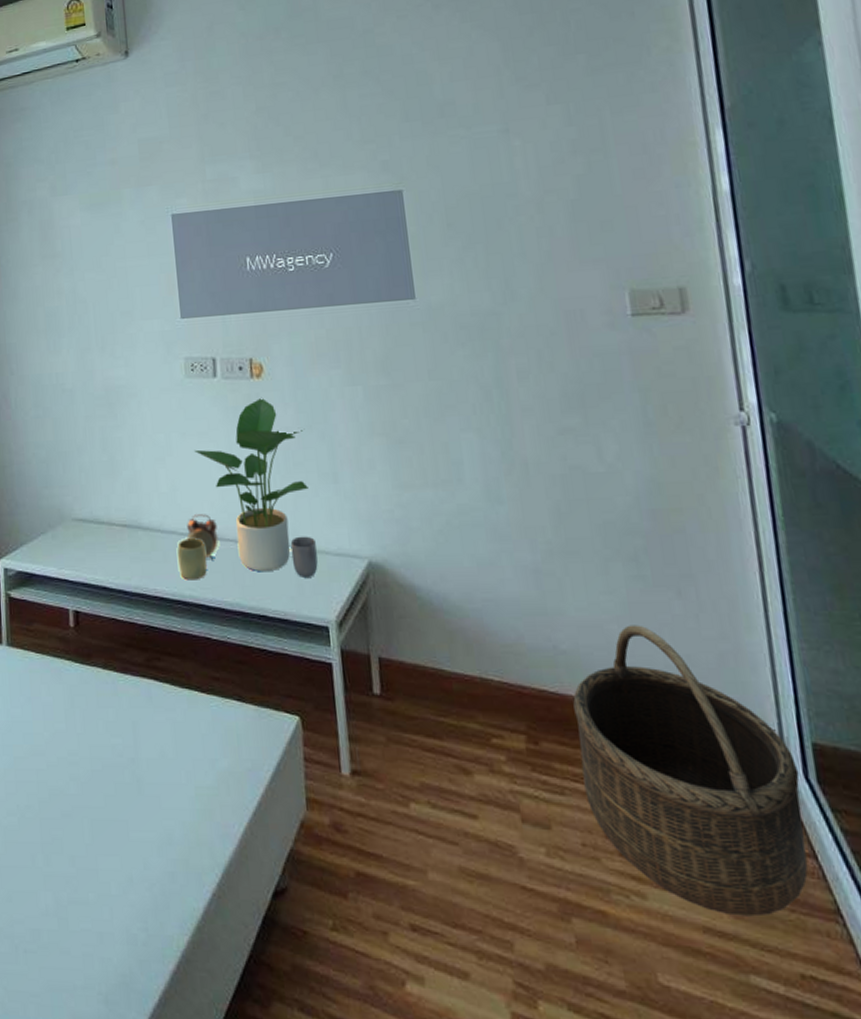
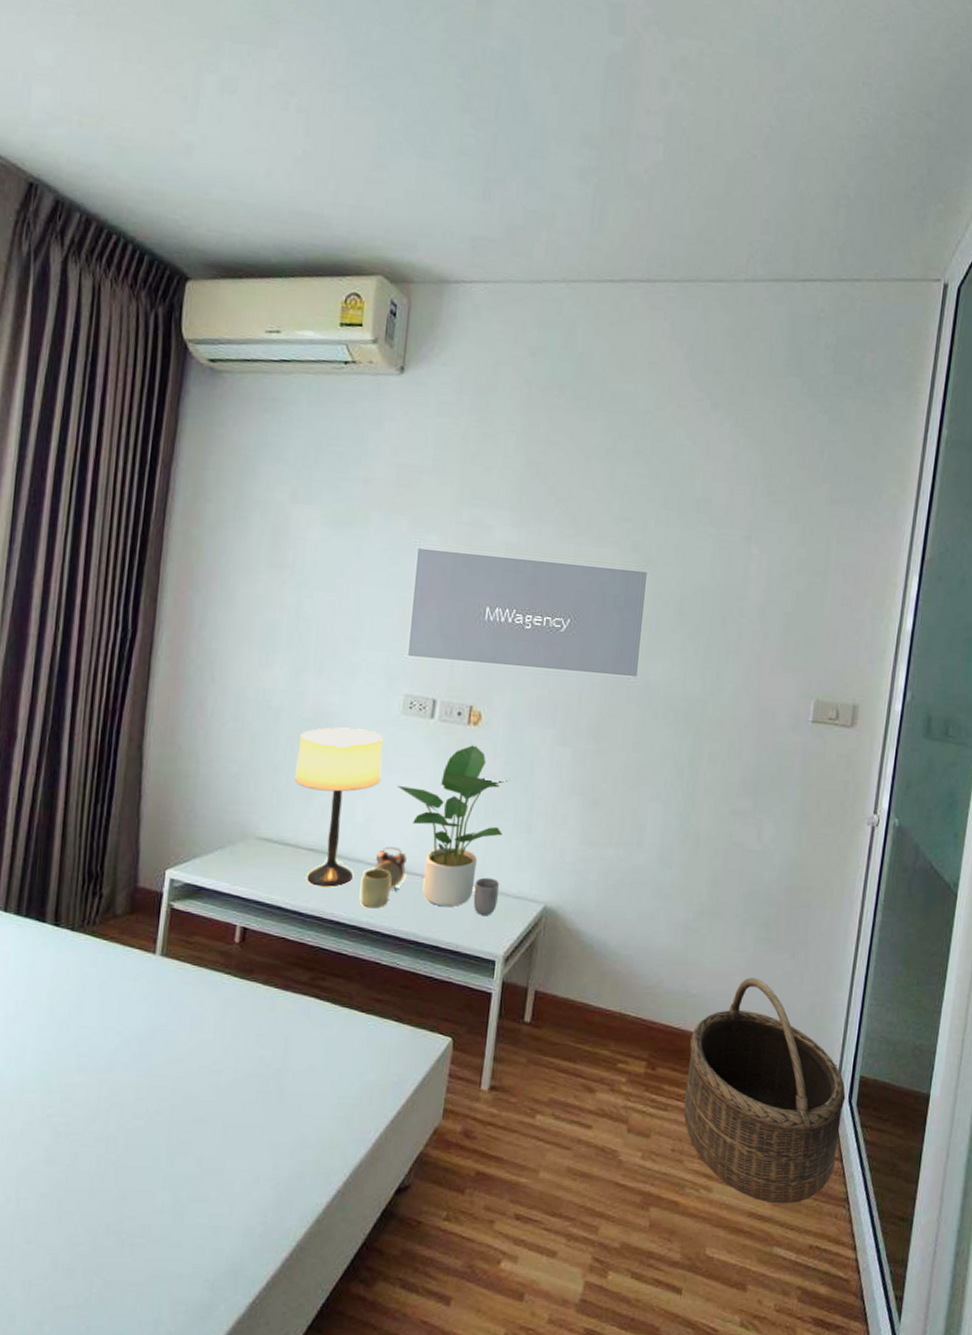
table lamp: none [96,398,177,562] -> present [295,727,383,887]

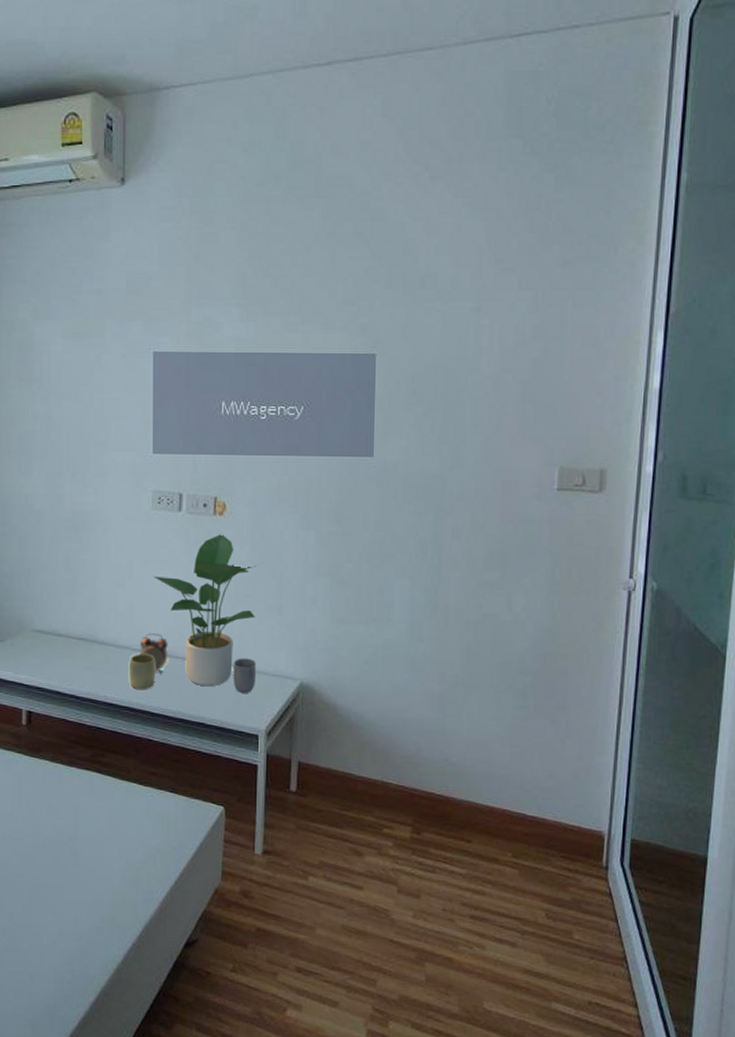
table lamp: present [295,727,383,887] -> none [61,525,138,672]
basket: present [683,977,846,1204] -> none [452,745,617,962]

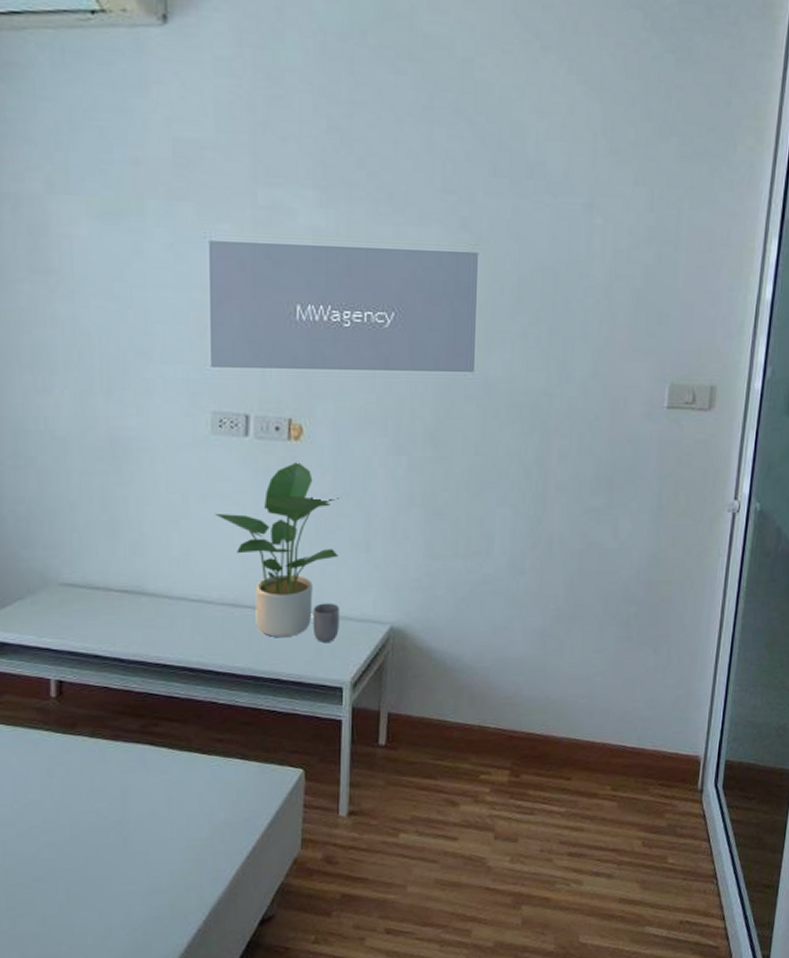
mug: present [128,654,156,690] -> none [185,605,220,647]
alarm clock: present [139,633,168,674] -> none [198,580,234,627]

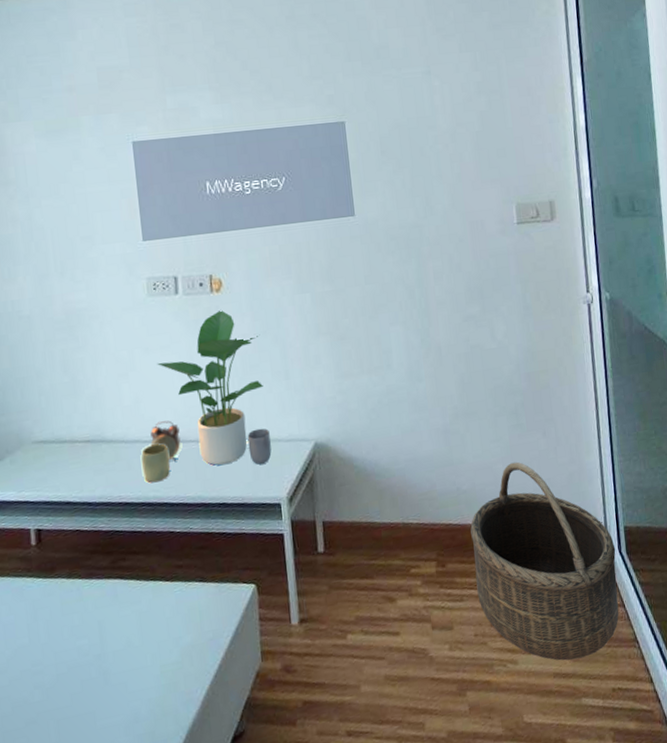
mug: none [185,605,220,647] -> present [141,443,171,483]
alarm clock: none [198,580,234,627] -> present [150,420,181,462]
basket: none [550,677,712,888] -> present [470,461,619,661]

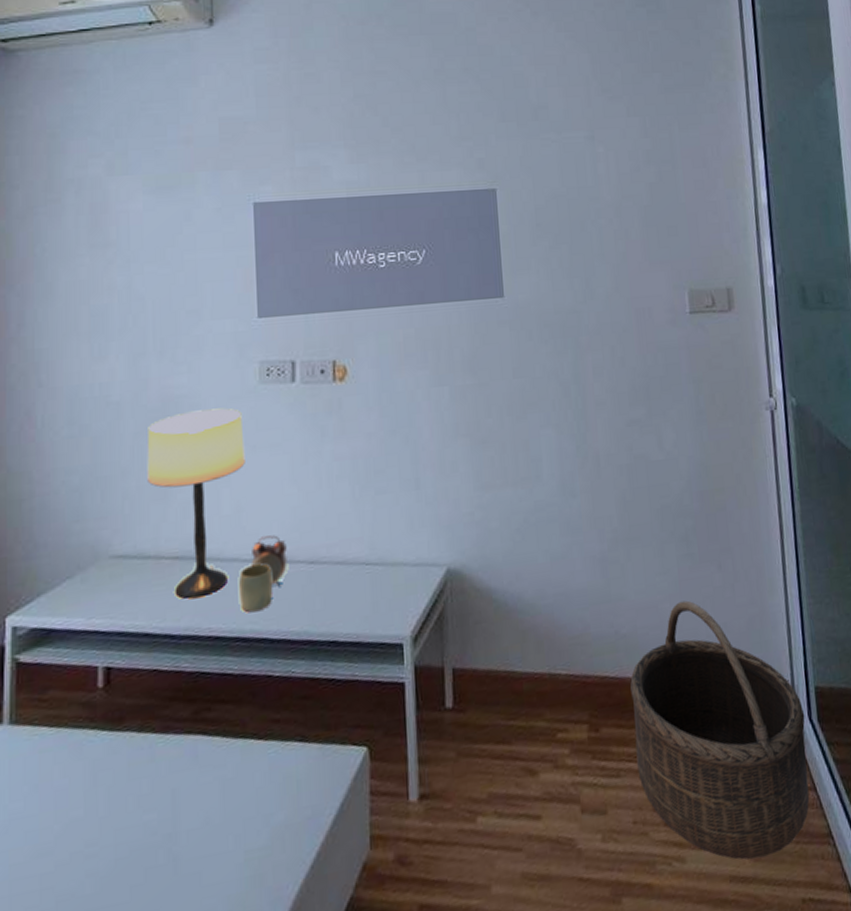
table lamp: none [56,318,140,474] -> present [147,408,245,599]
potted plant: present [157,309,263,466] -> none [265,402,389,593]
cup: present [247,428,272,465] -> none [367,548,396,594]

